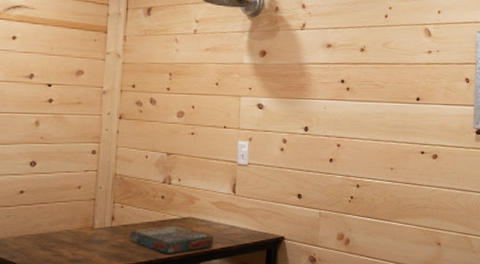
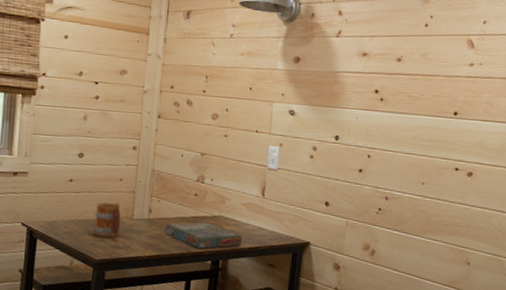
mug: none [48,212,81,251] -> present [93,202,122,237]

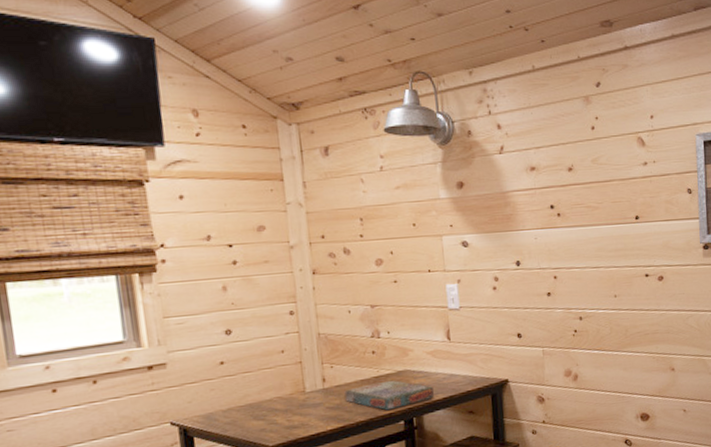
mug: present [93,202,122,237] -> none [257,377,293,420]

